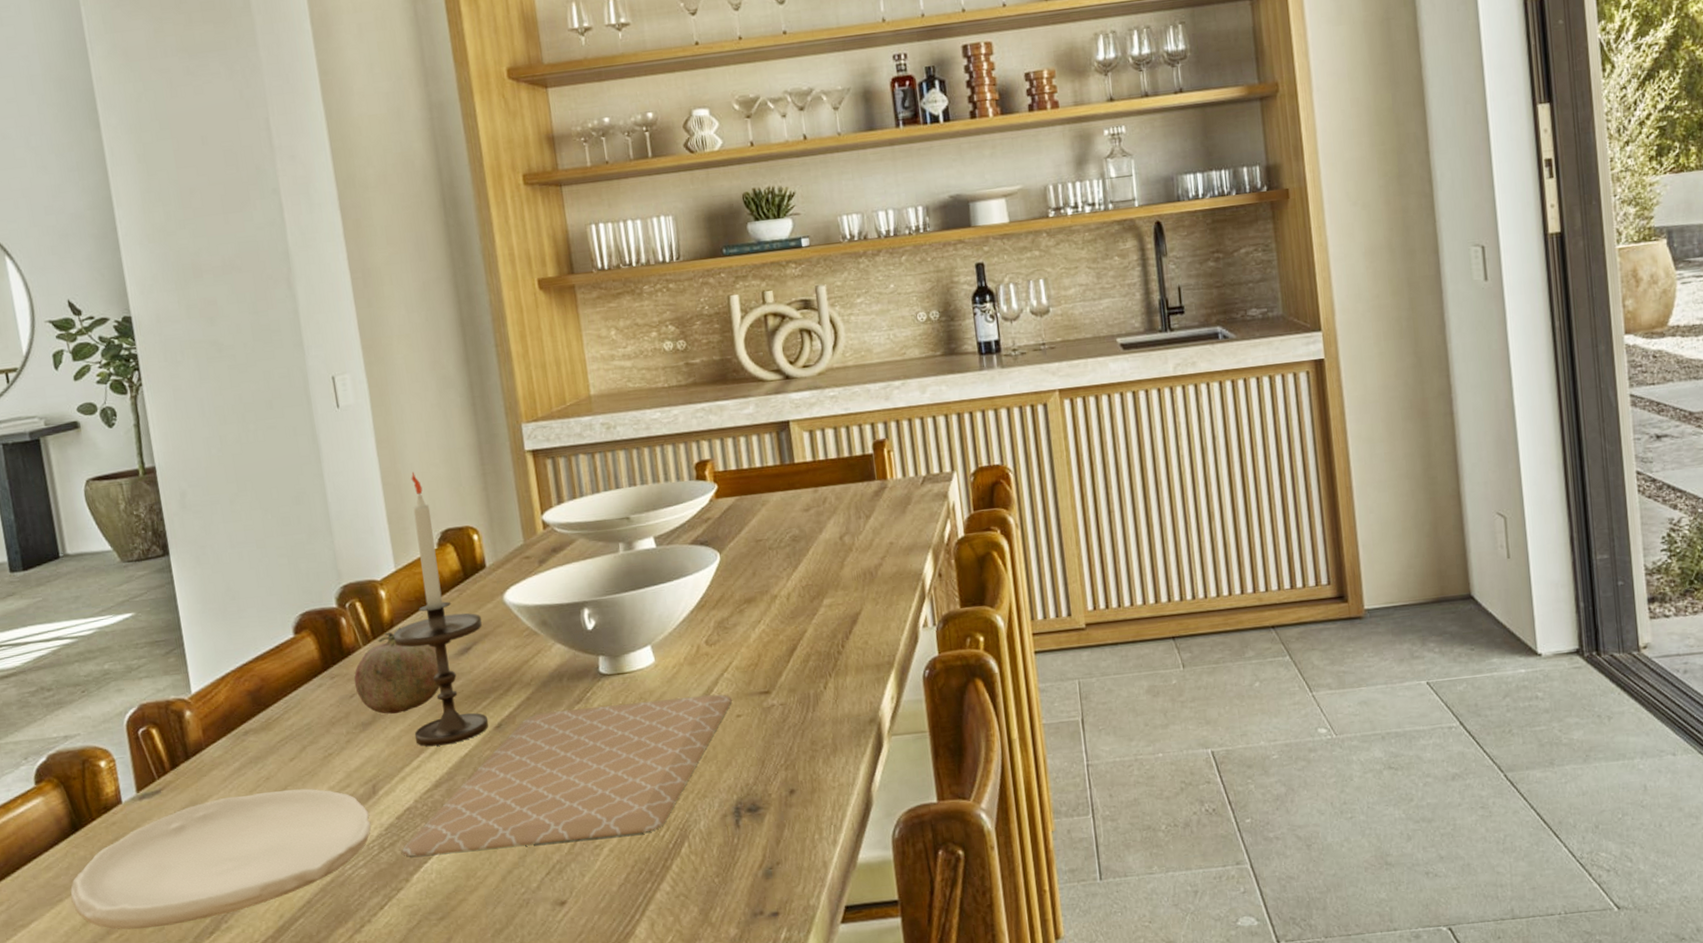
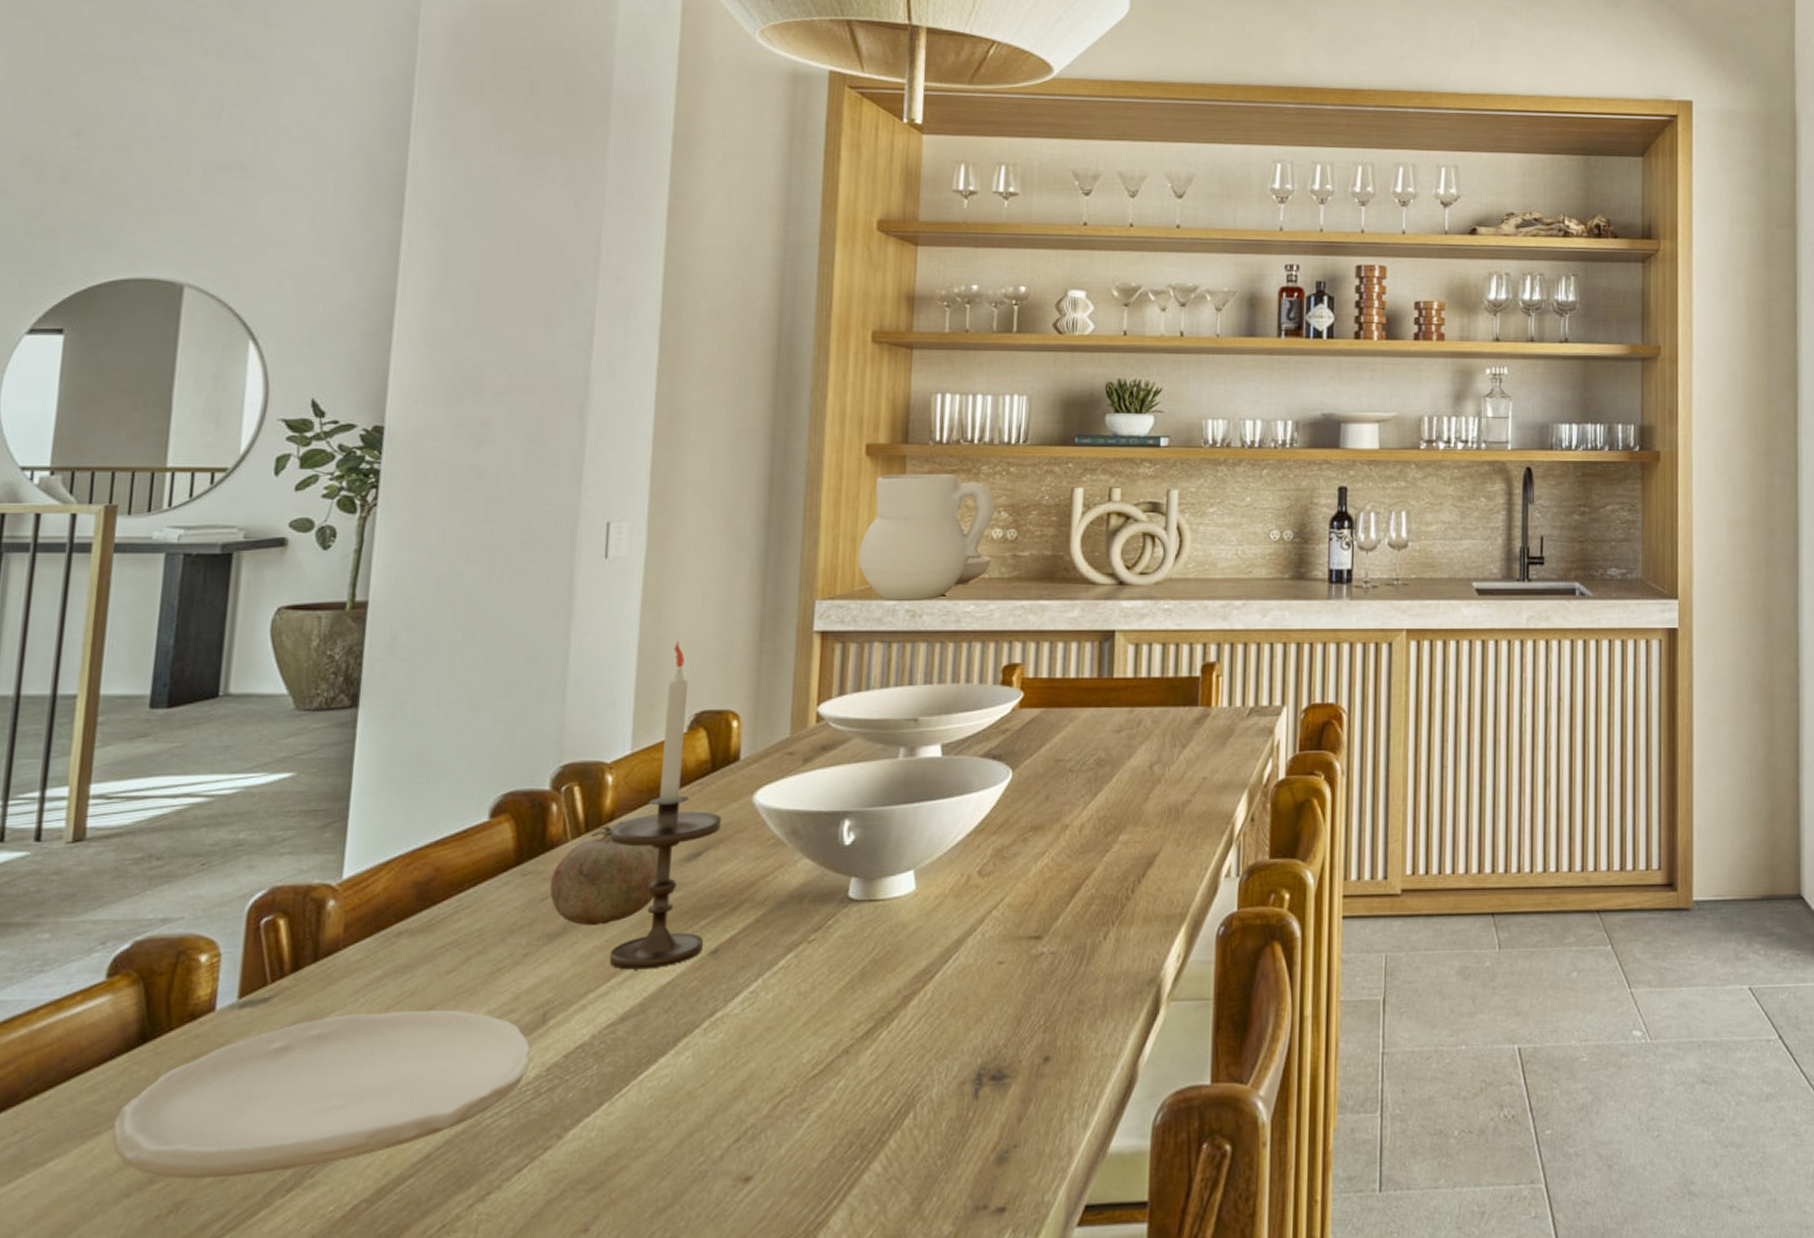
placemat: present [402,694,732,857] -> none [561,935,996,1107]
ceramic jug: none [550,296,663,417] -> present [859,473,995,602]
bowl: none [638,367,668,397] -> present [954,555,993,585]

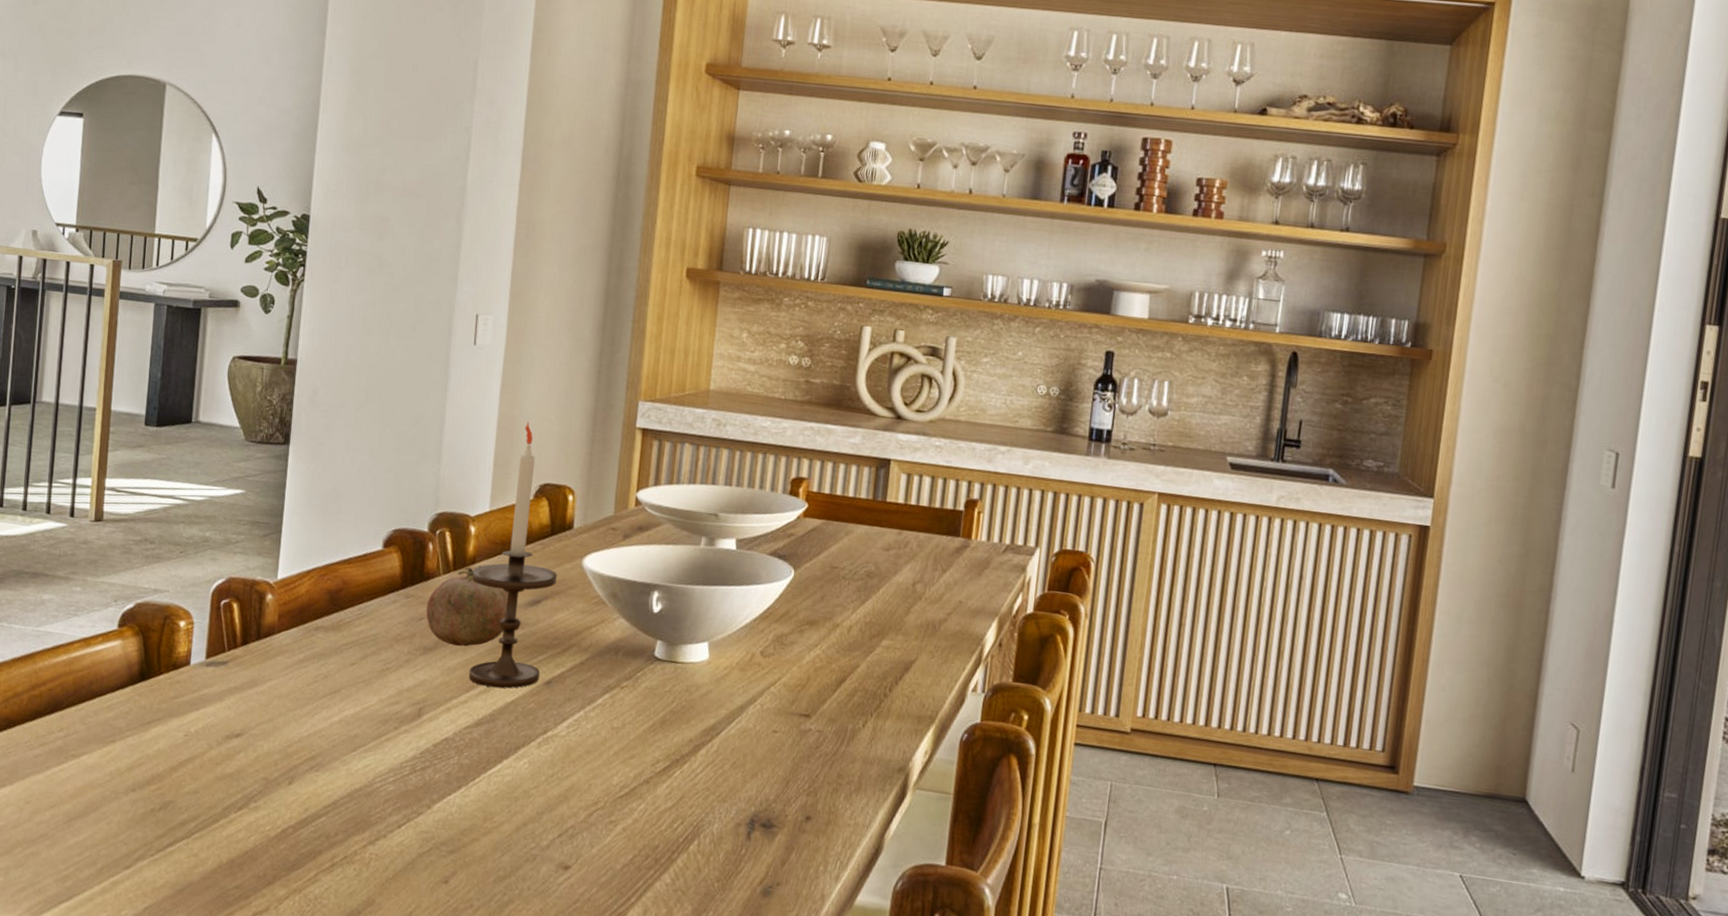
plate: present [112,1009,532,1179] -> none [123,684,410,794]
ceramic jug: present [859,473,995,602] -> none [676,297,793,413]
bowl: present [954,555,993,585] -> none [754,378,788,403]

